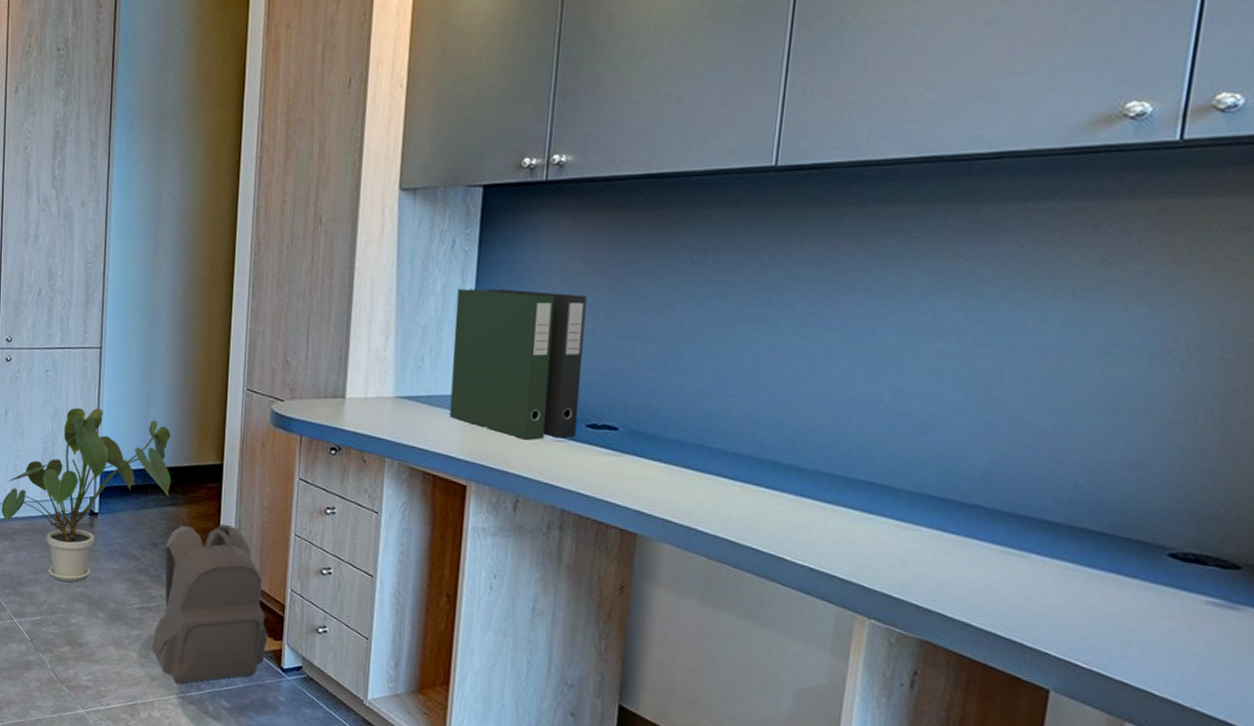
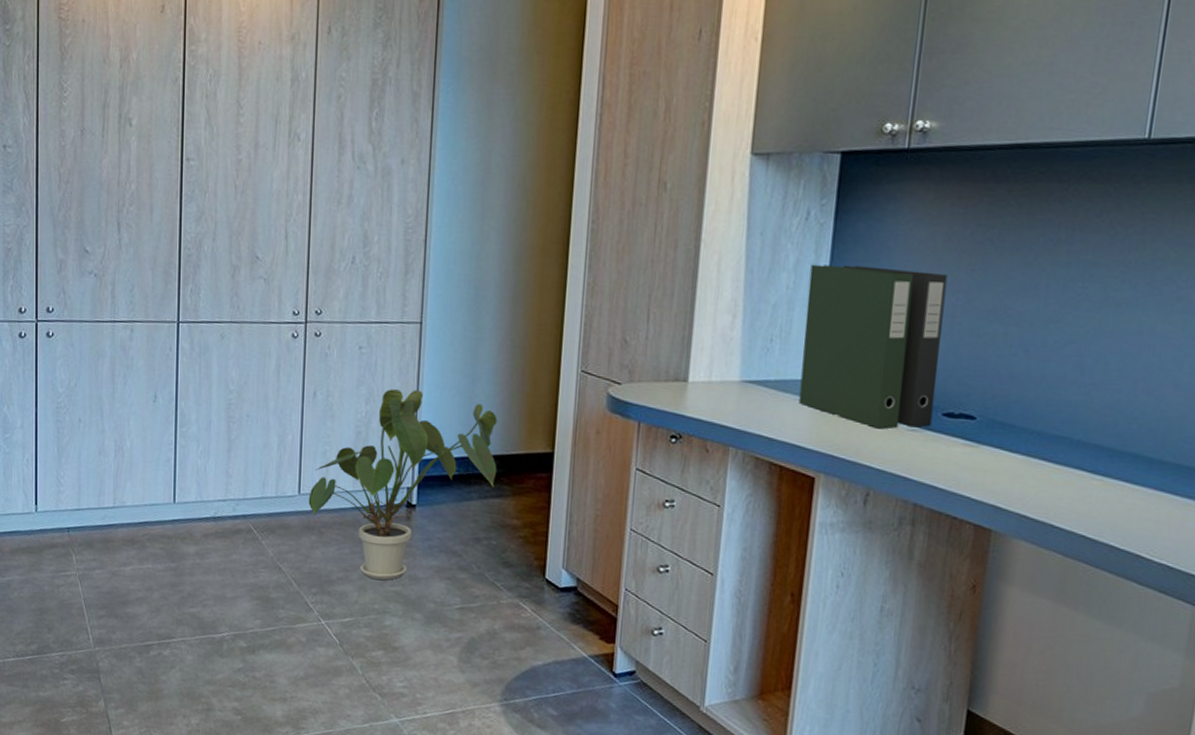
backpack: present [151,523,267,684] -> none [473,517,599,691]

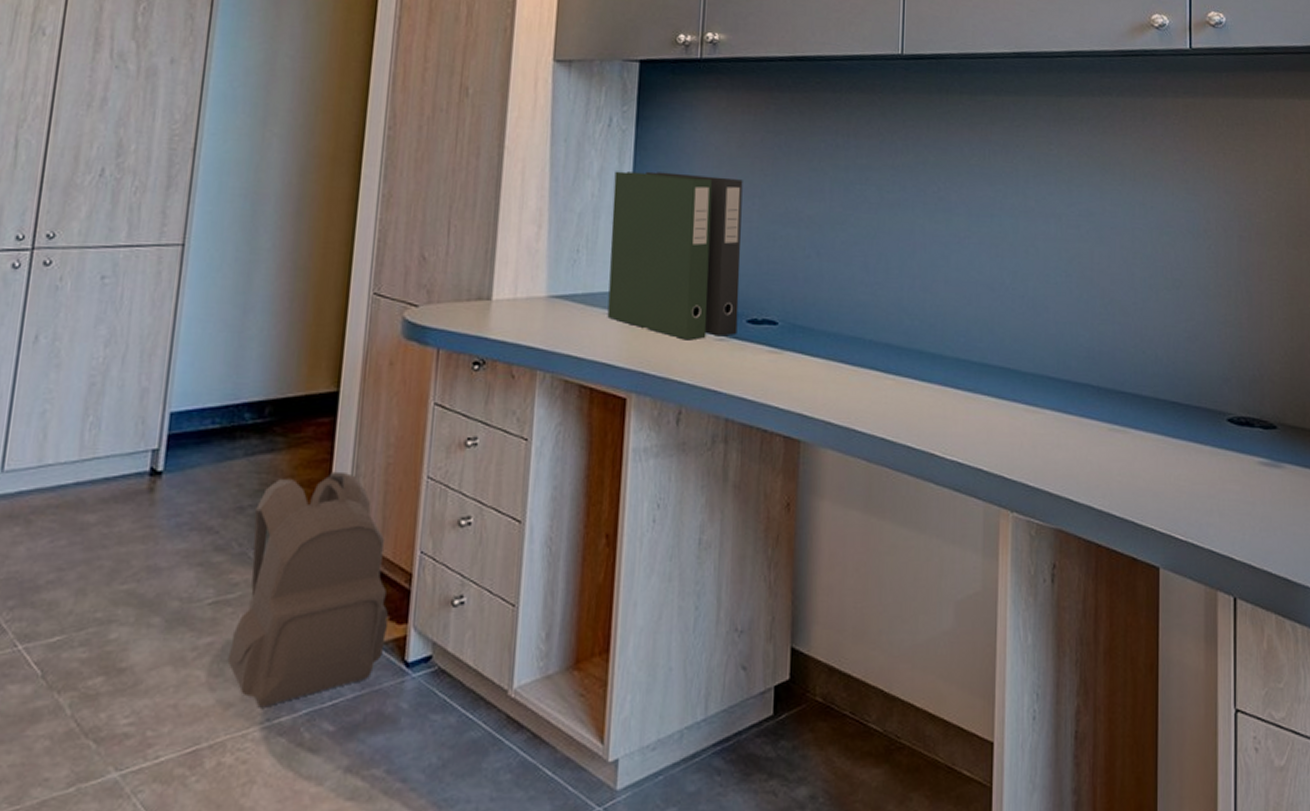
house plant: present [308,389,497,581] -> none [14,326,272,578]
backpack: none [473,517,599,691] -> present [227,471,388,708]

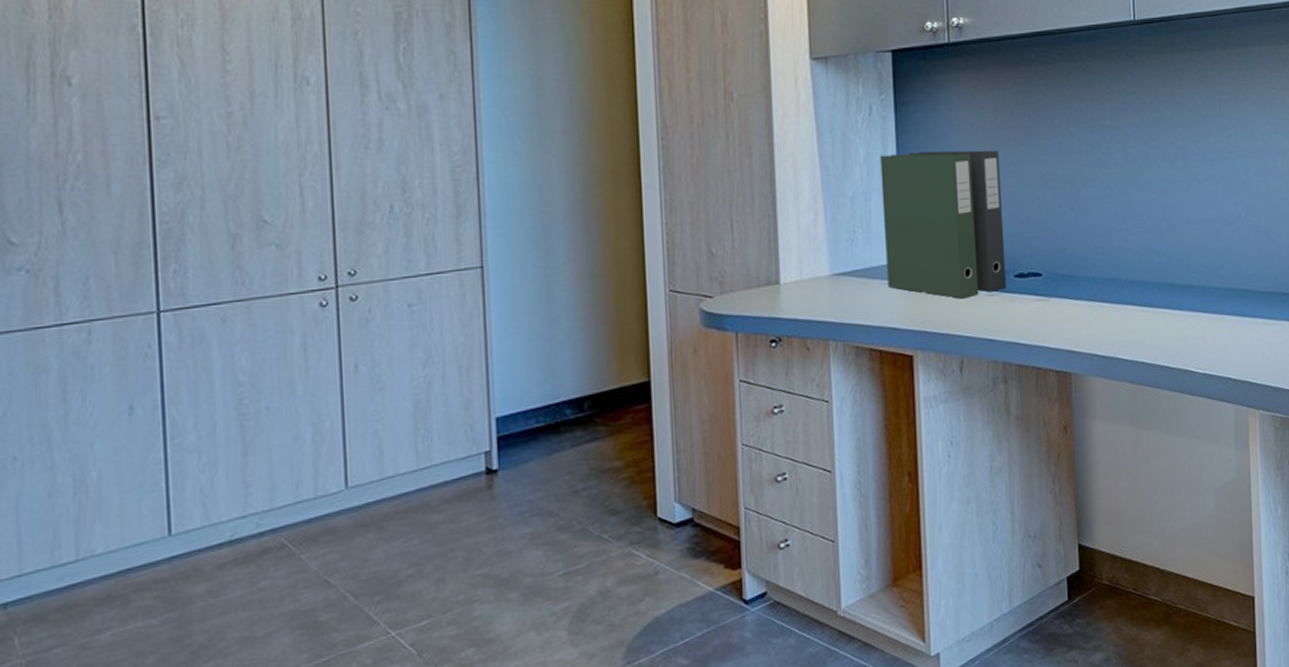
backpack: present [227,471,388,708] -> none [584,449,724,654]

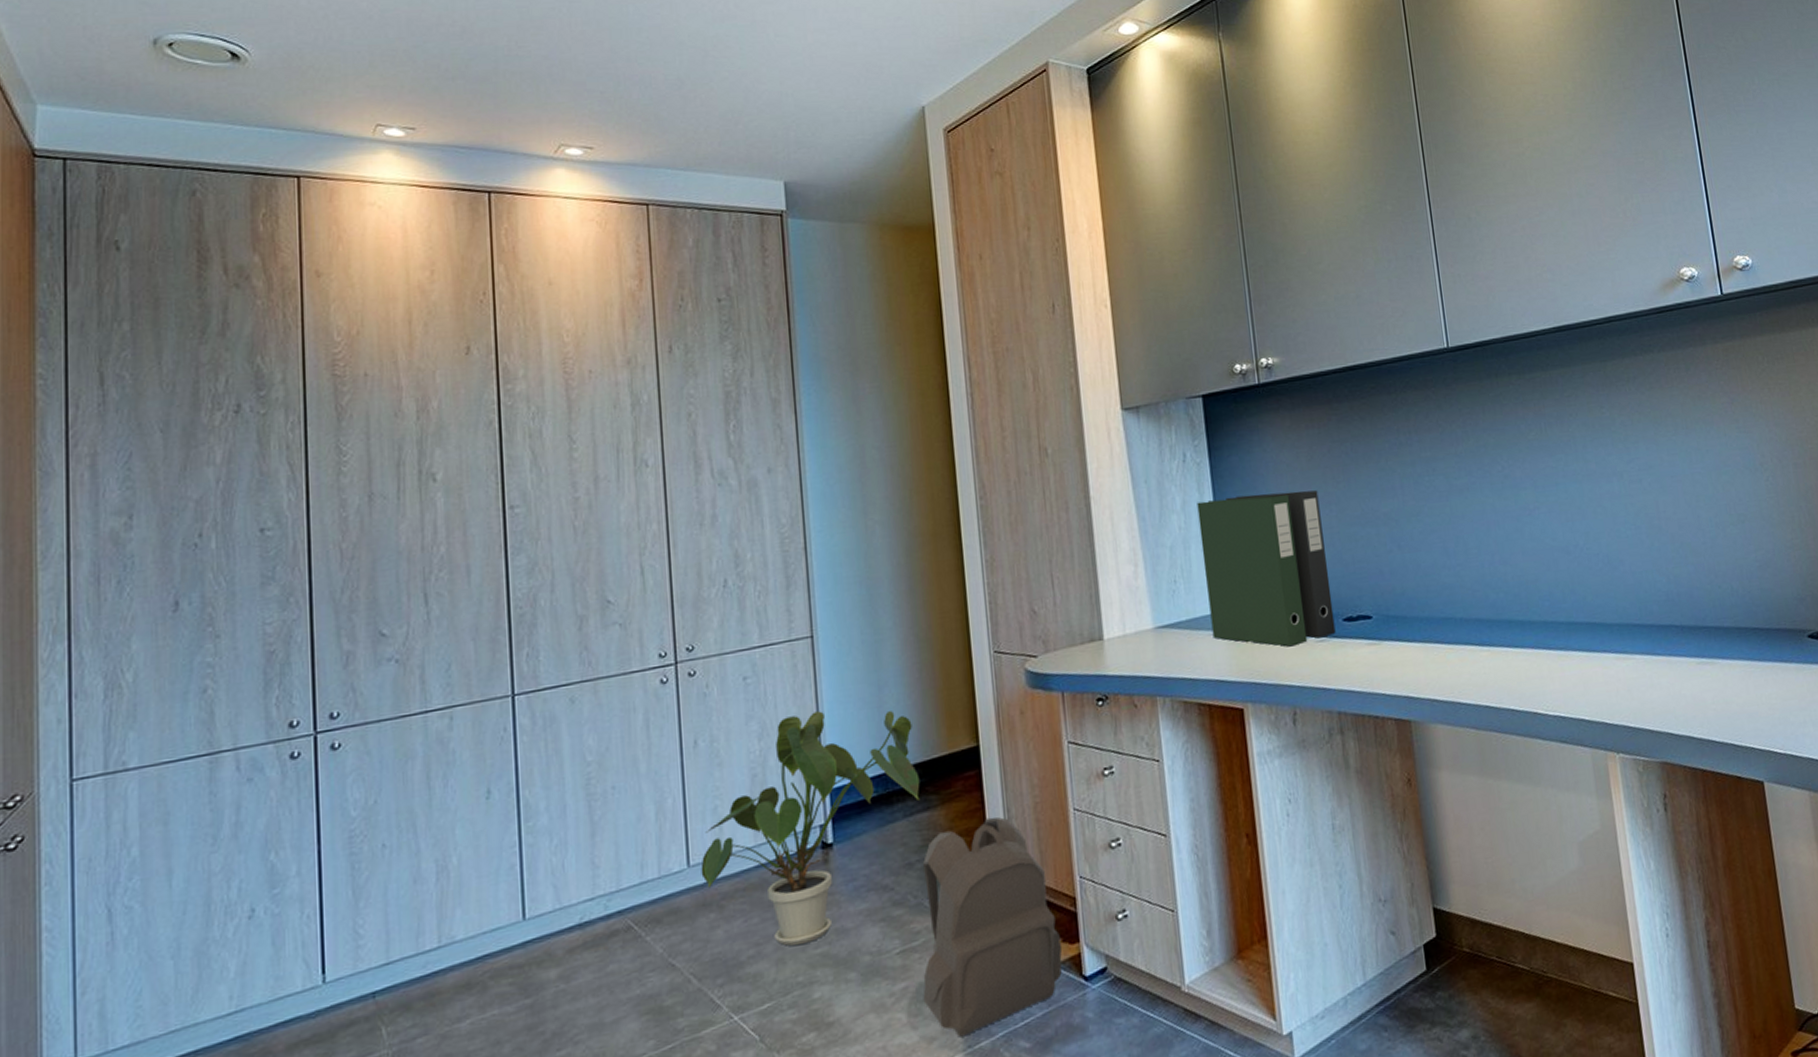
house plant: none [359,341,589,567] -> present [700,711,920,947]
backpack: none [584,449,724,654] -> present [923,817,1062,1037]

